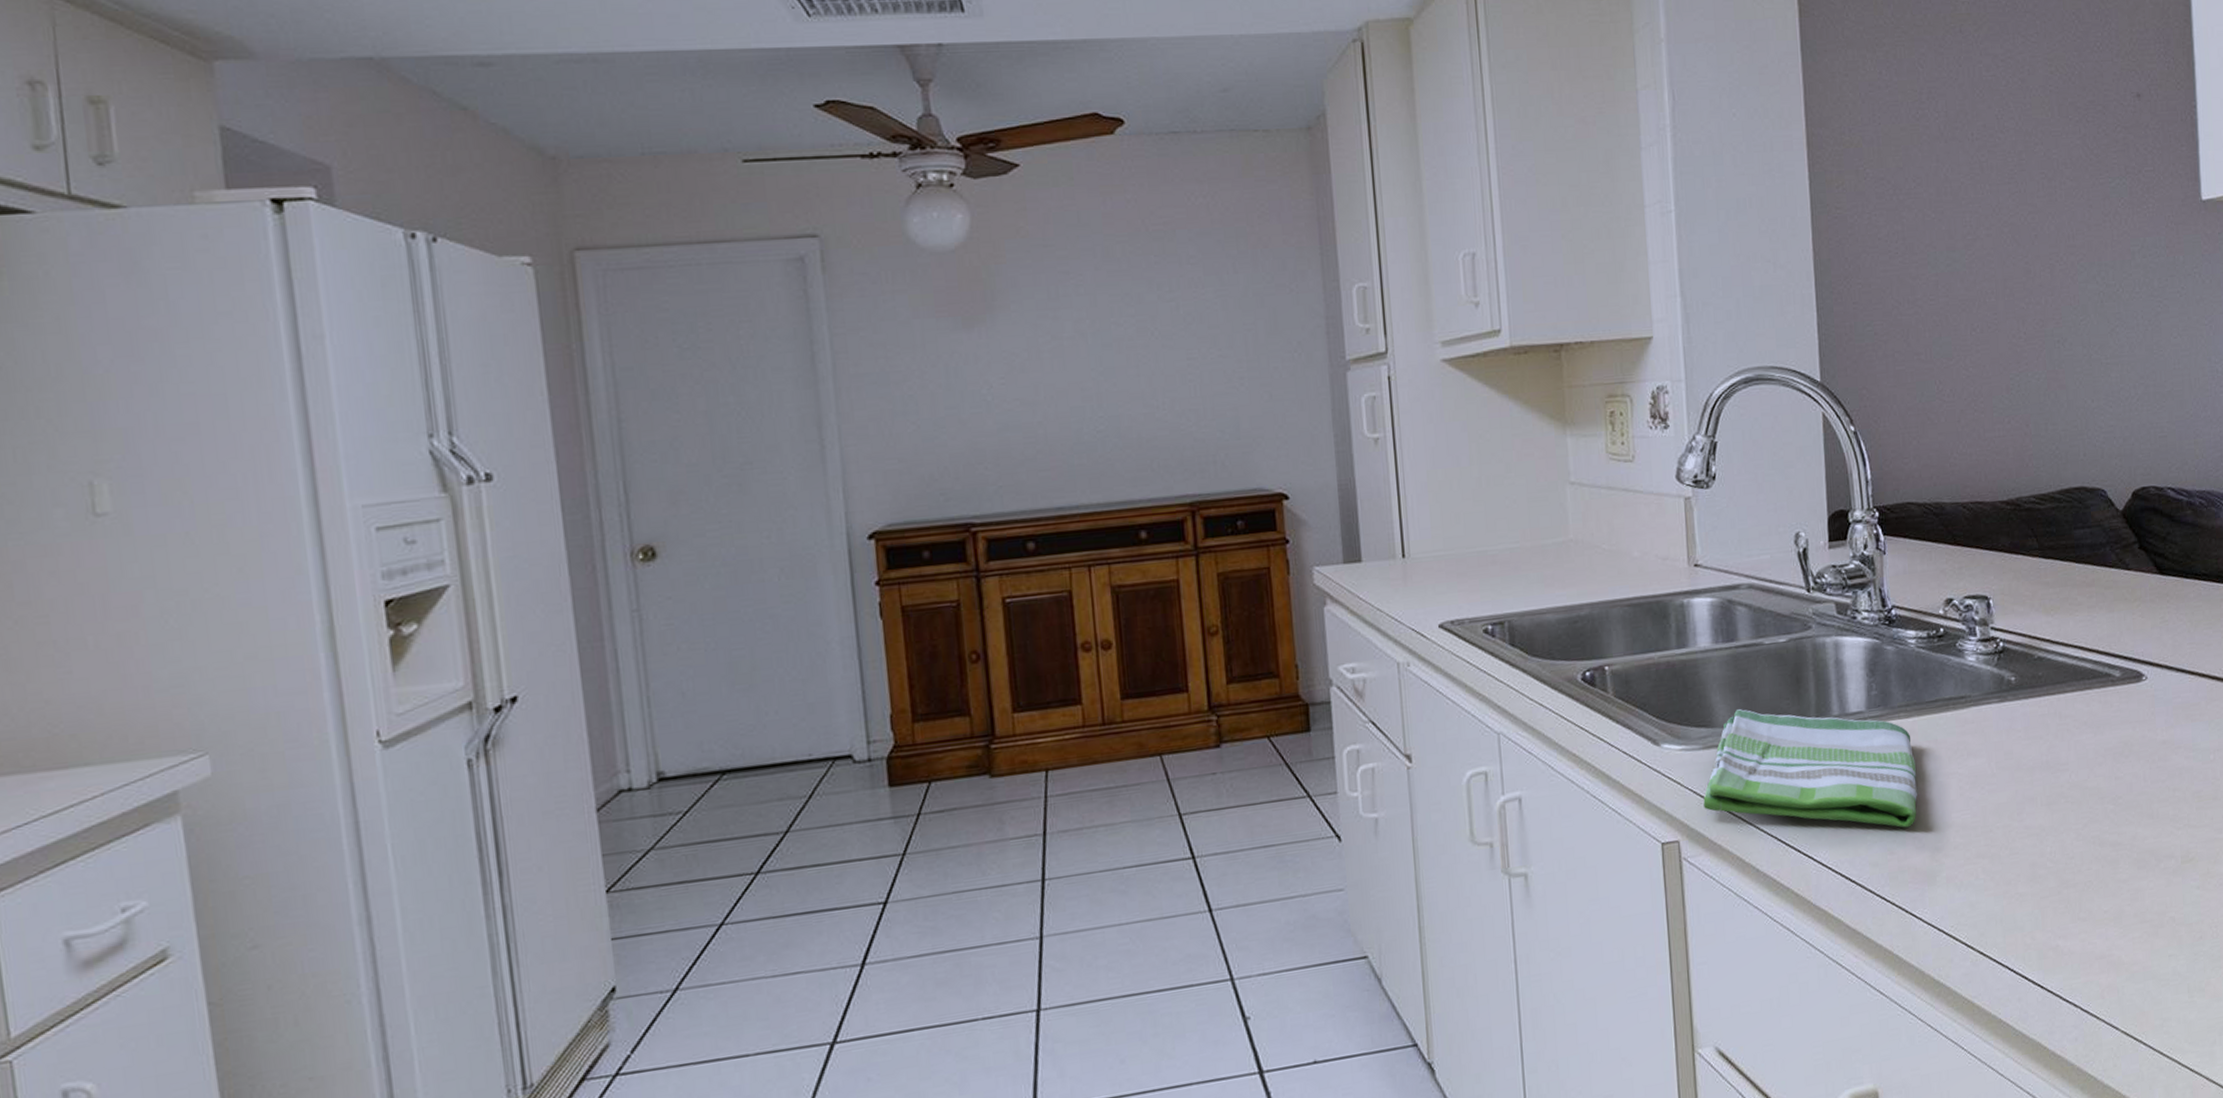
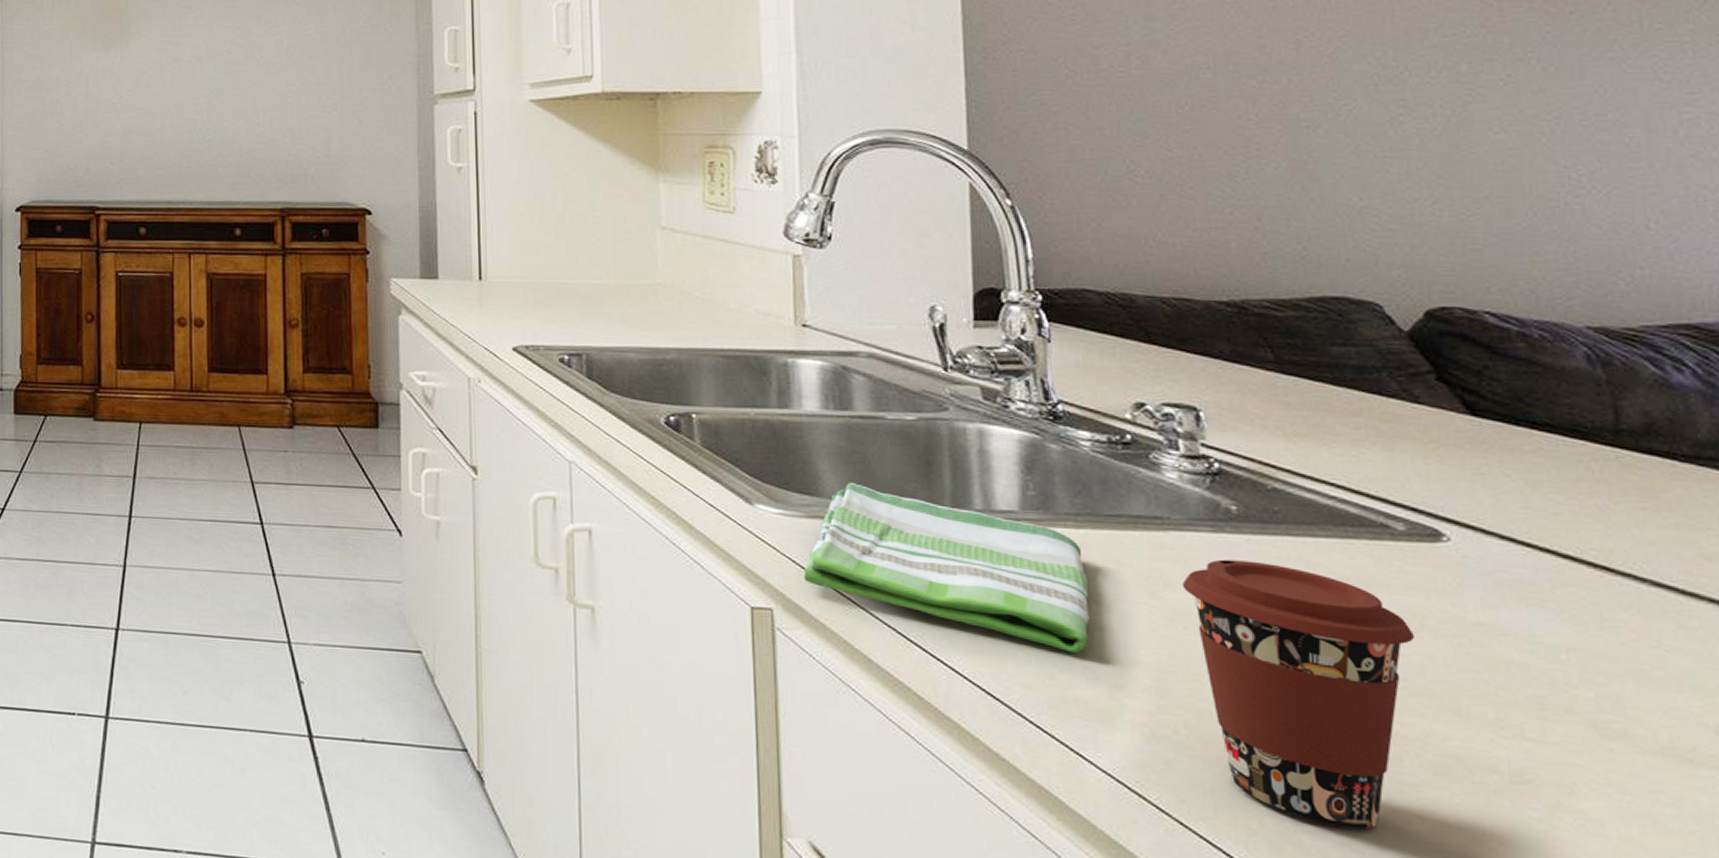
coffee cup: none [1979,721,2126,928] -> present [1182,559,1414,830]

